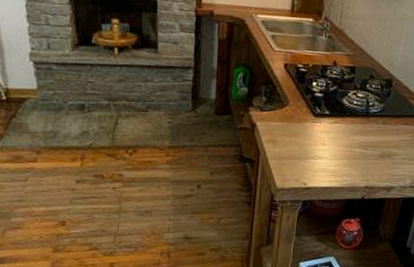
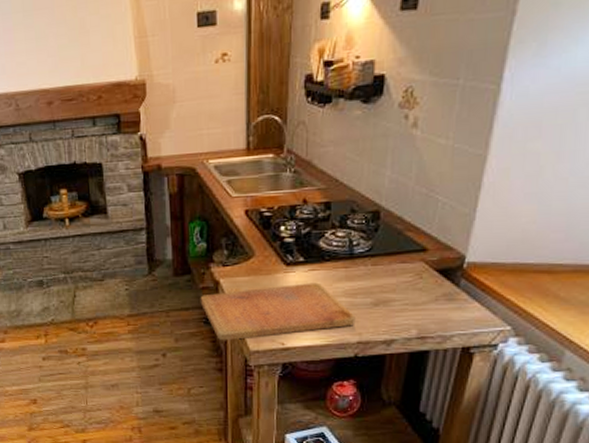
cutting board: none [237,133,366,178] -> present [200,282,356,341]

